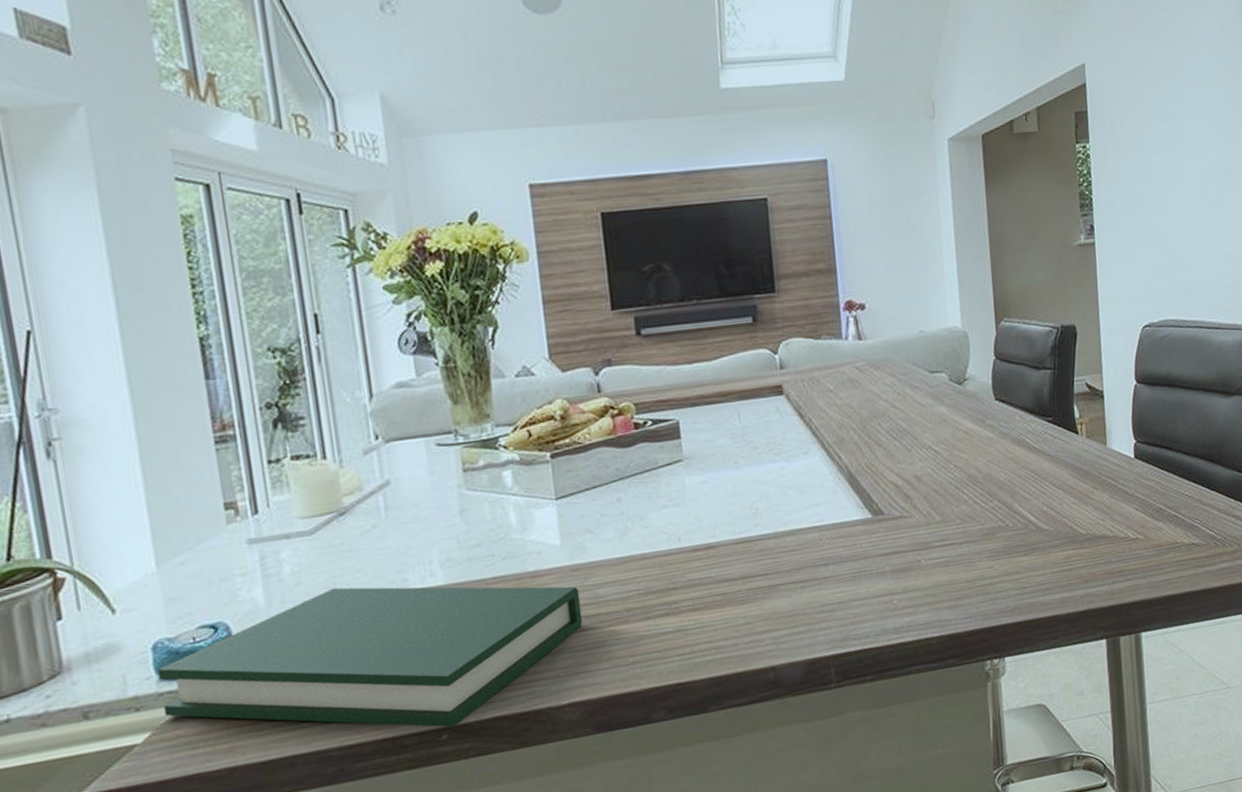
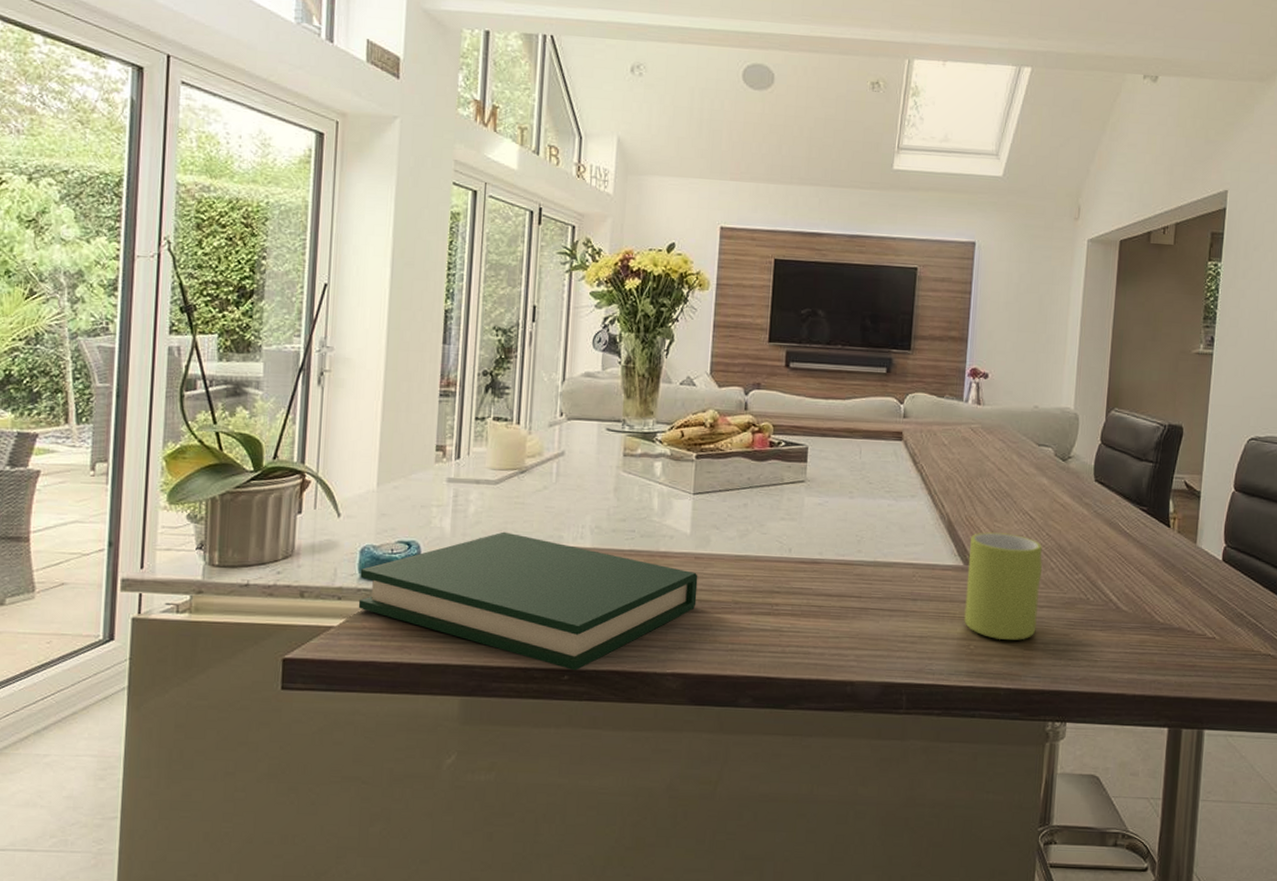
mug: none [874,473,959,588] -> present [964,532,1042,641]

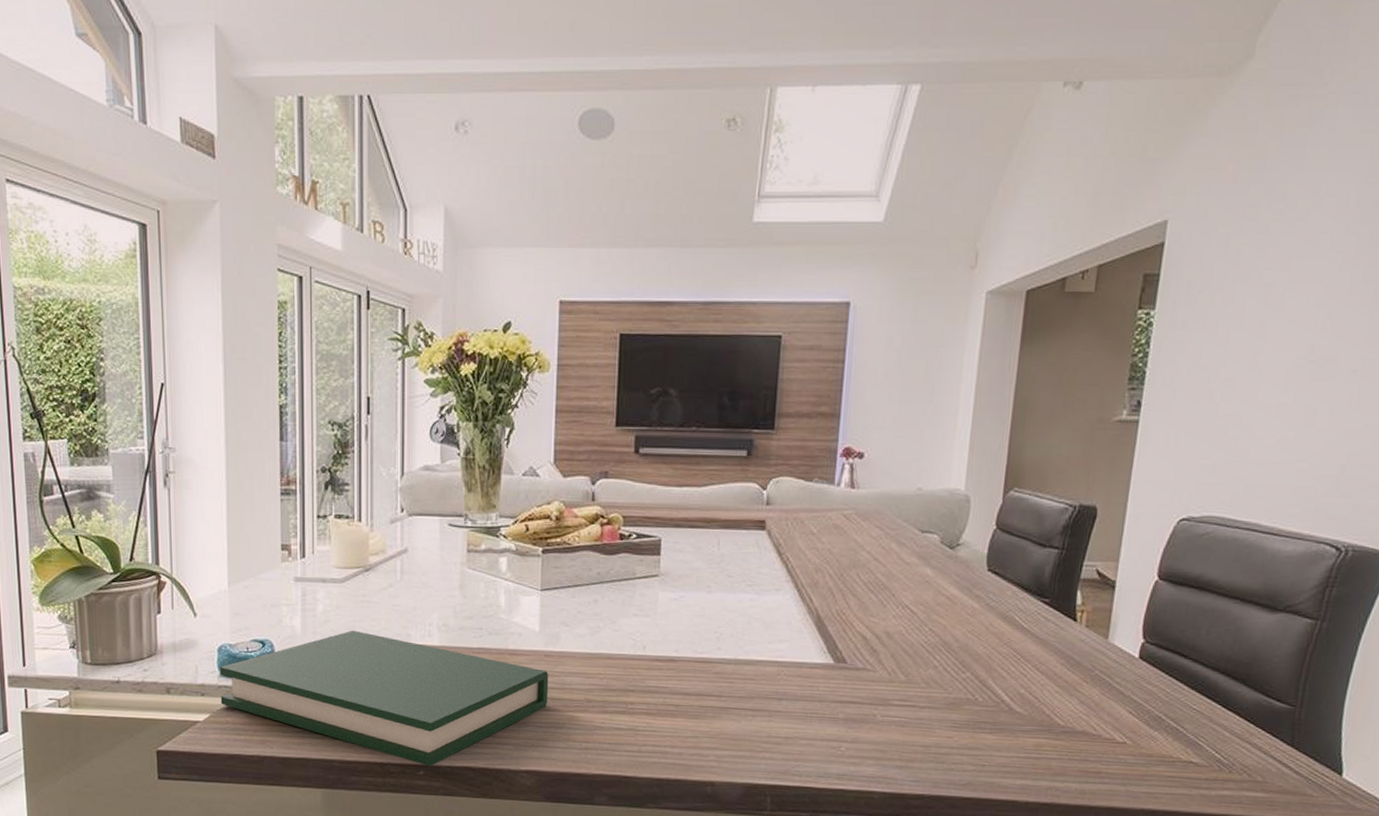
mug: present [964,532,1042,641] -> none [834,628,924,743]

